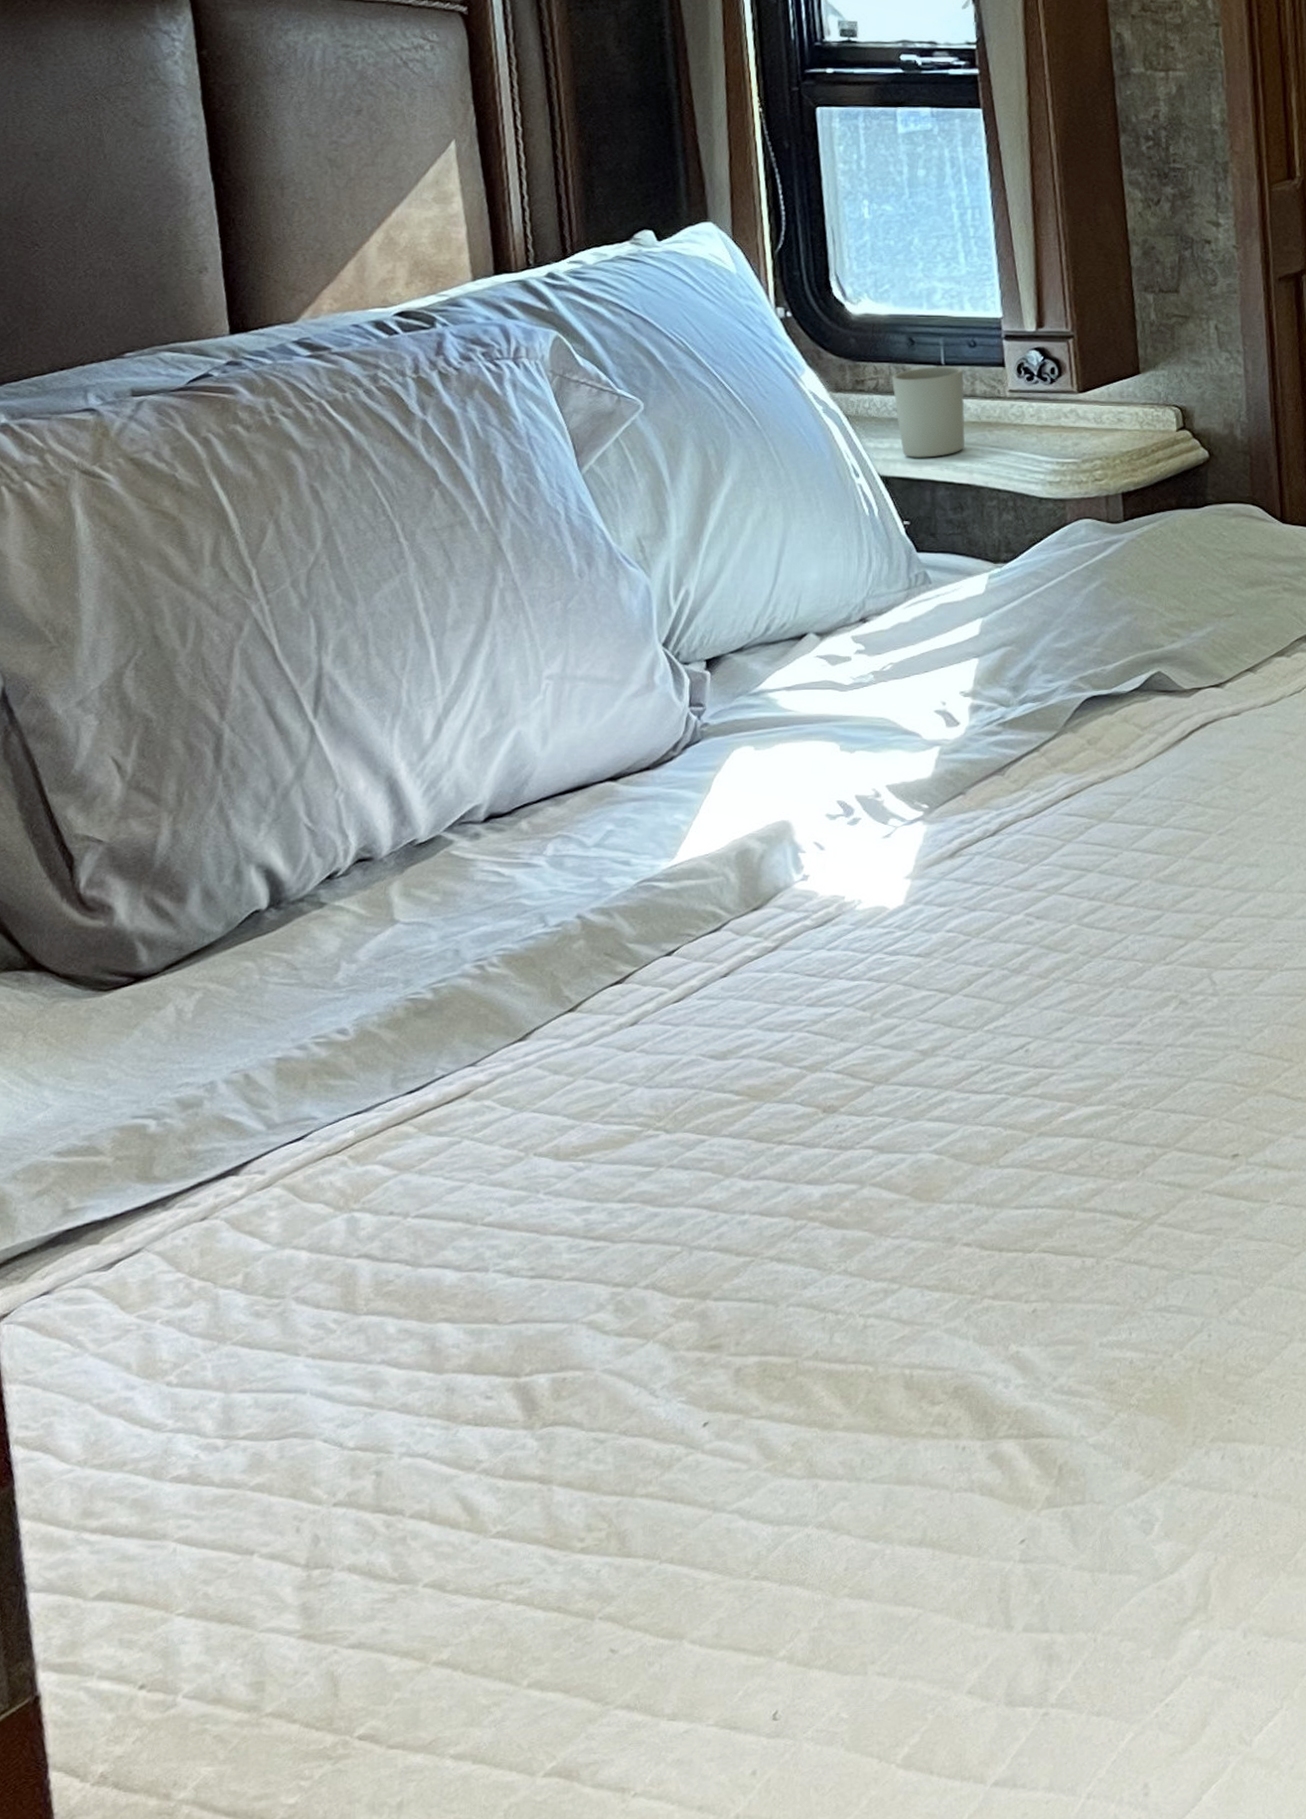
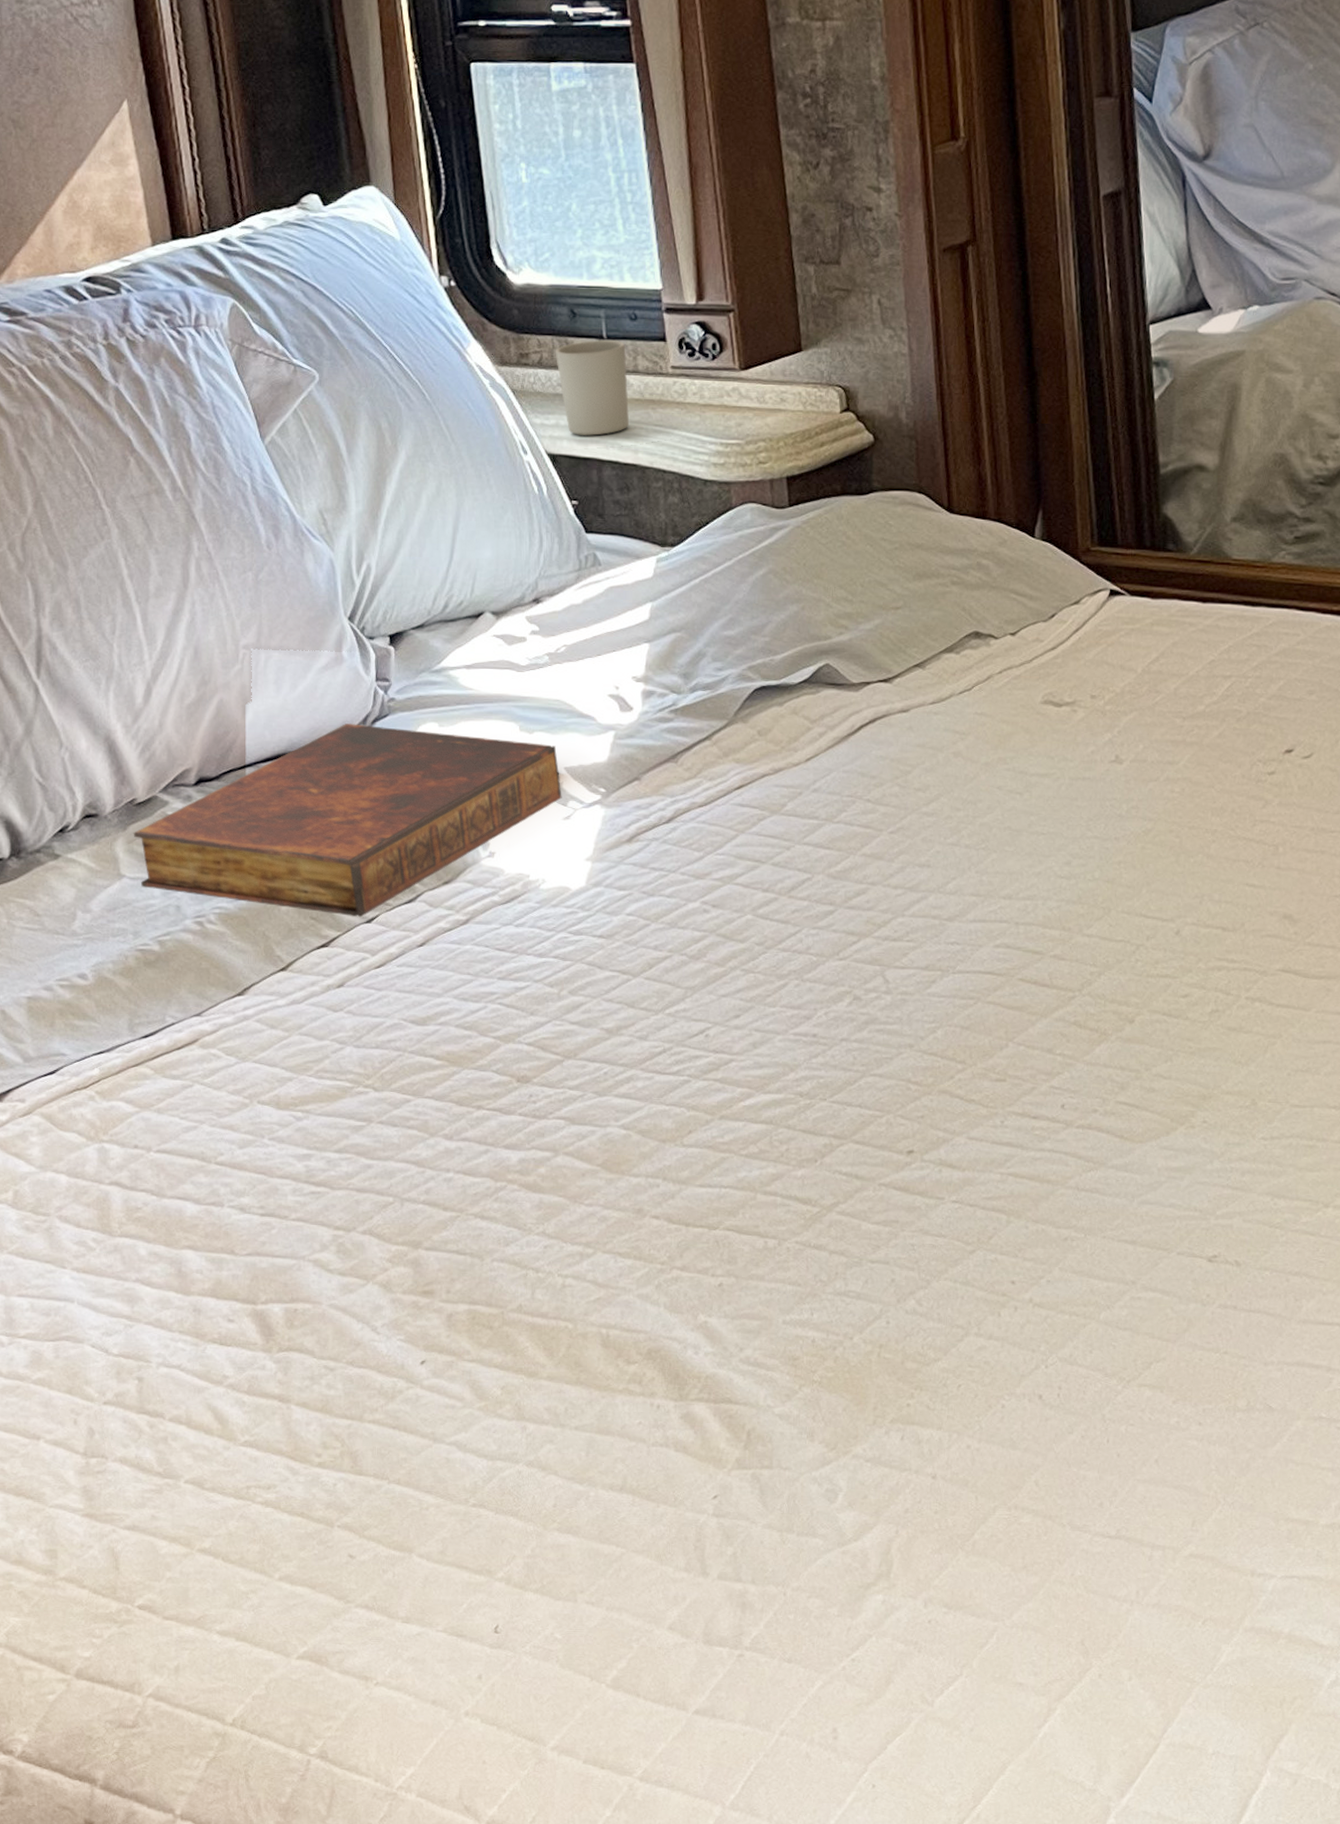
book: none [411,751,883,951] -> present [133,723,562,918]

